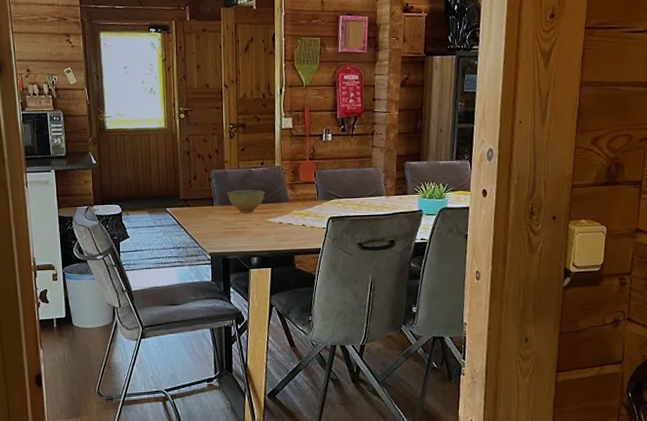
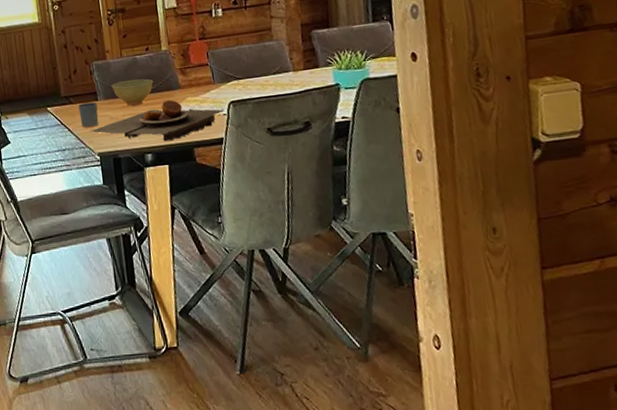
mug: none [195,207,213,230] -> present [78,102,99,128]
plate: none [204,211,324,248] -> present [90,99,224,142]

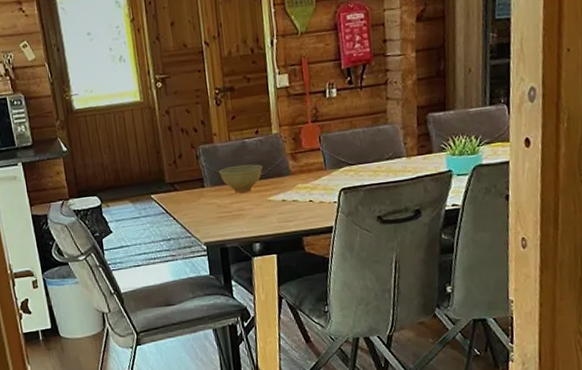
mug: present [78,102,99,128] -> none [184,189,206,217]
plate: present [90,99,224,142] -> none [196,186,334,231]

